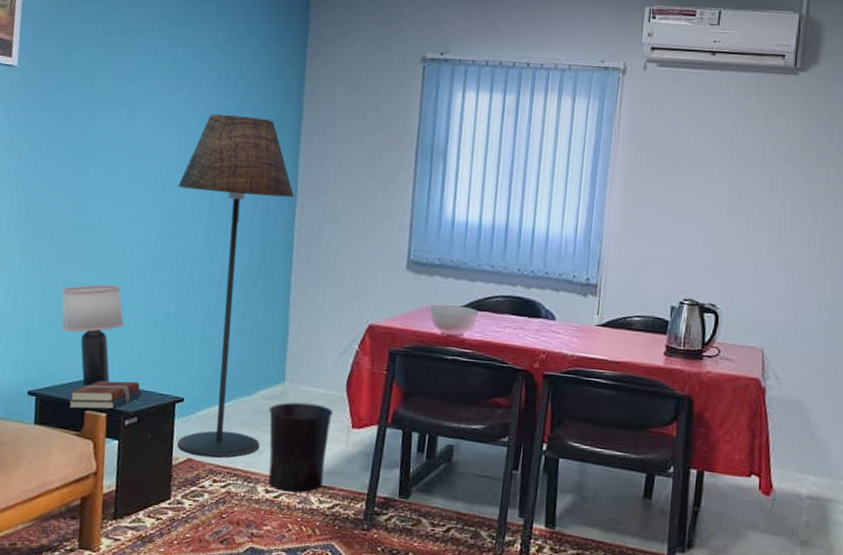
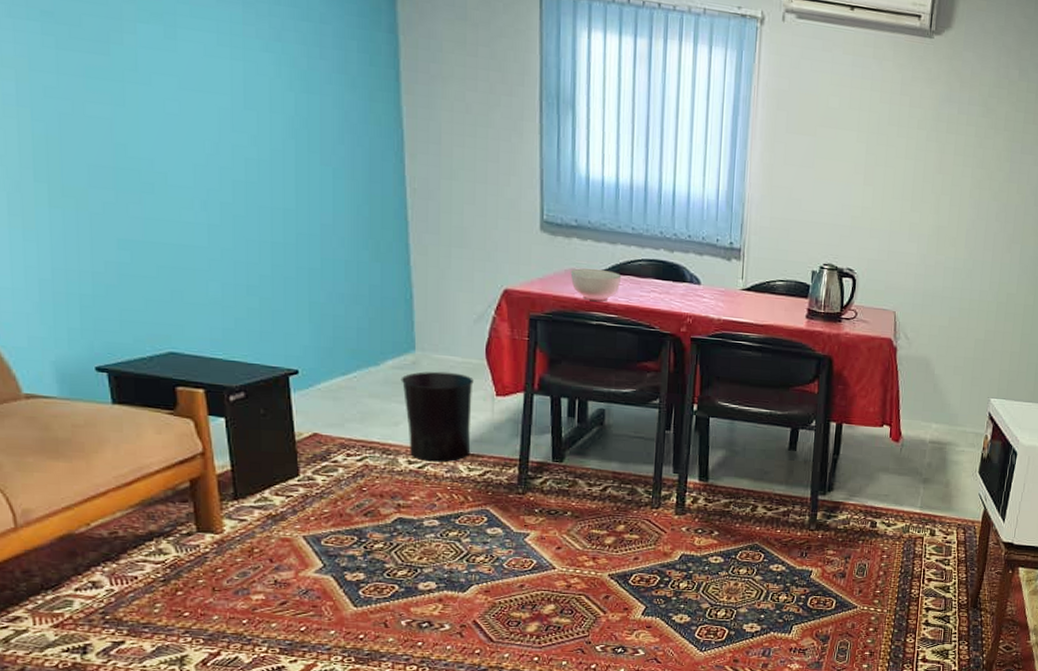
table lamp: present [61,284,125,388] -> none [115,243,209,362]
books: present [68,381,142,410] -> none [152,353,245,386]
floor lamp: present [177,114,294,458] -> none [250,38,401,432]

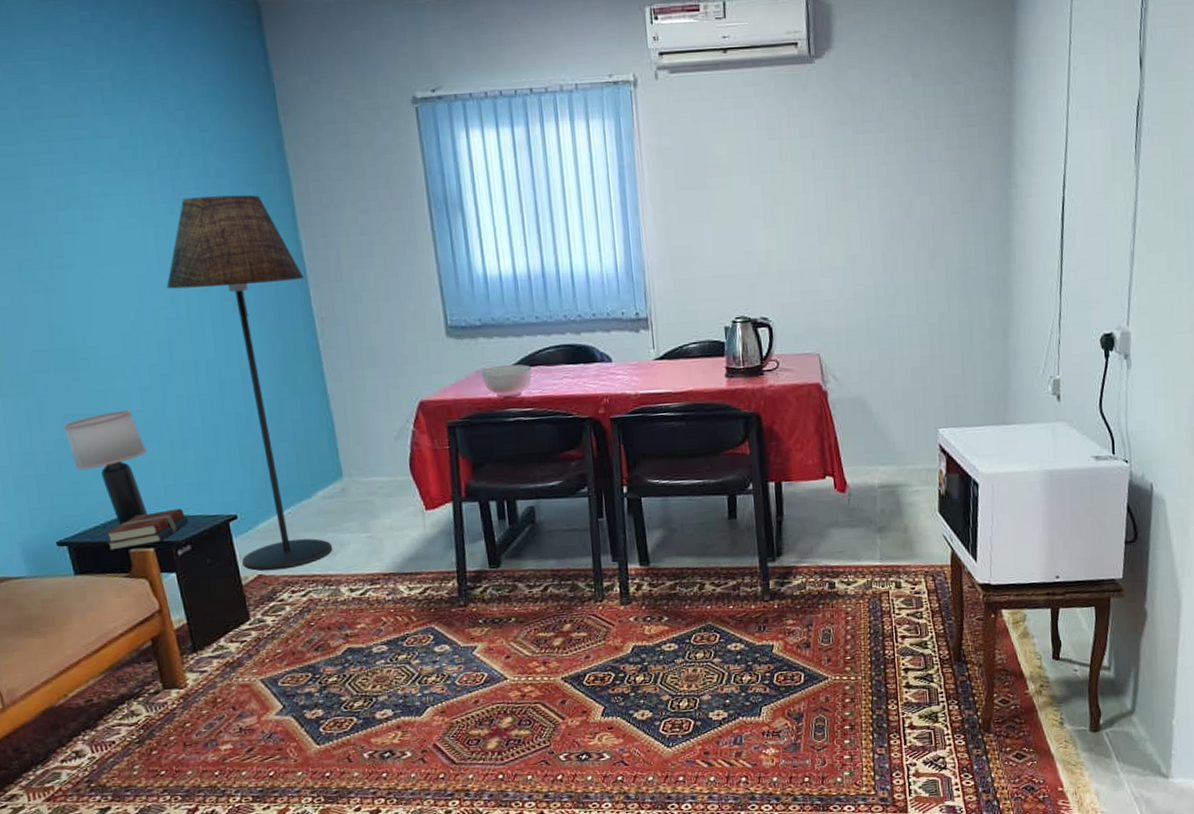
table lamp: none [115,243,209,362] -> present [62,409,148,526]
books: none [152,353,245,386] -> present [106,508,188,550]
floor lamp: none [250,38,401,432] -> present [166,194,332,571]
waste bin: present [401,371,474,462] -> none [332,493,408,587]

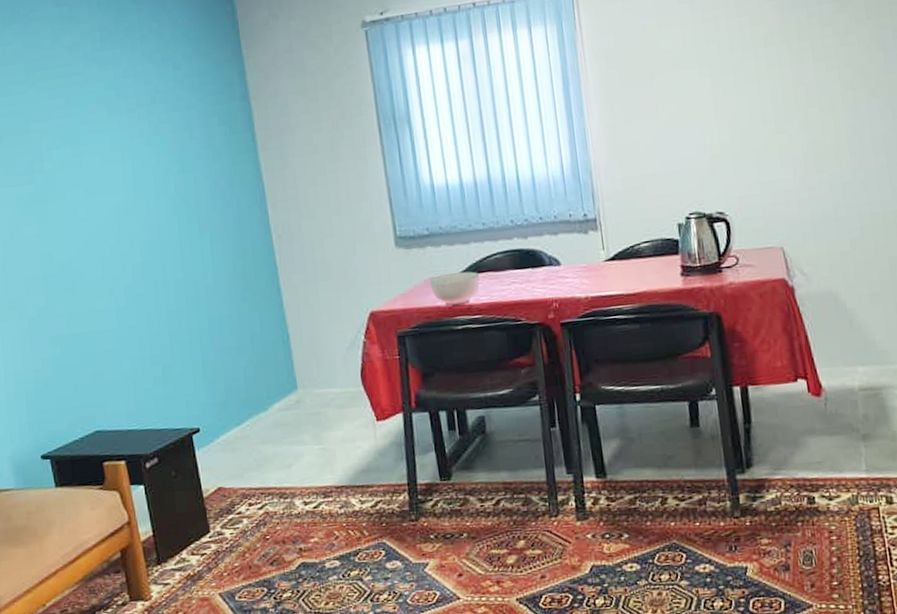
table lamp: present [62,409,148,526] -> none [49,328,122,440]
books: present [106,508,188,550] -> none [84,422,156,463]
floor lamp: present [166,194,332,571] -> none [141,123,287,483]

